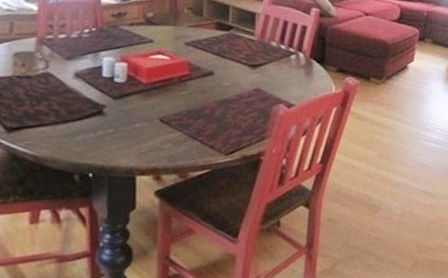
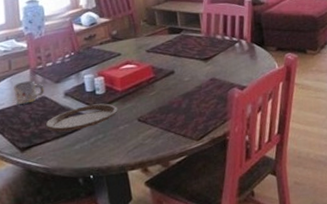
plate: none [43,92,138,119] -> present [45,103,118,132]

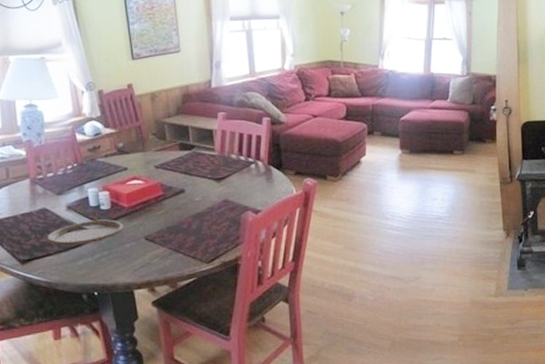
mug: present [14,81,44,104] -> none [12,191,45,215]

